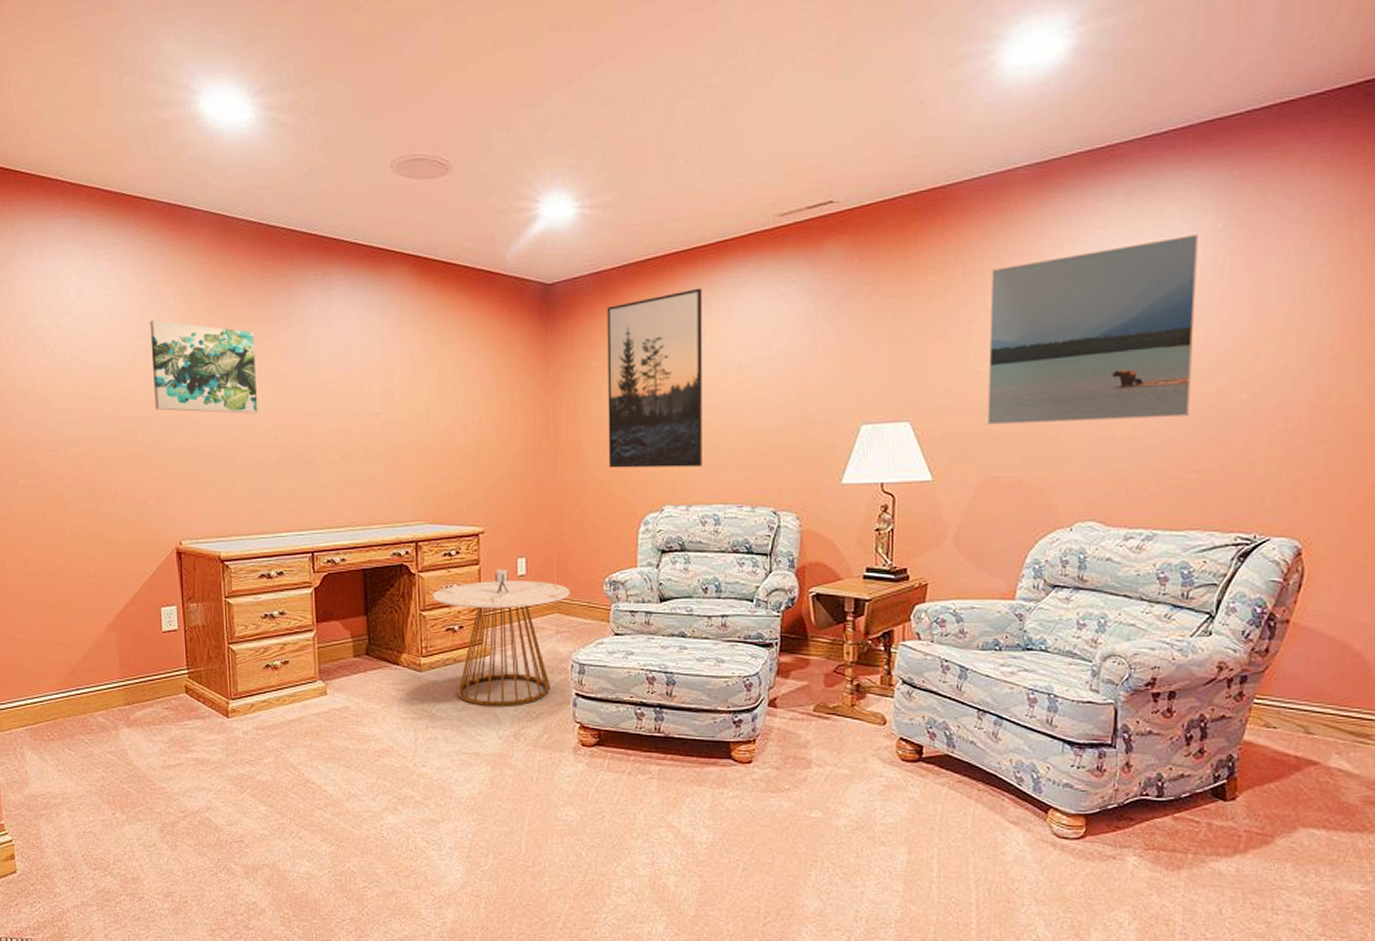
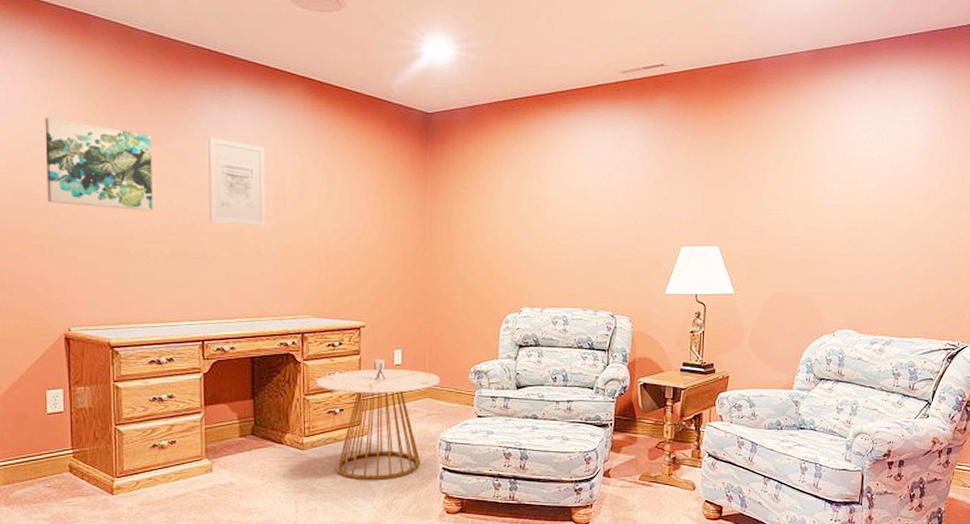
wall art: none [311,329,374,425] -> present [209,137,266,227]
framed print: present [607,288,702,468] -> none [476,126,558,276]
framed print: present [988,233,1198,425] -> none [776,114,925,252]

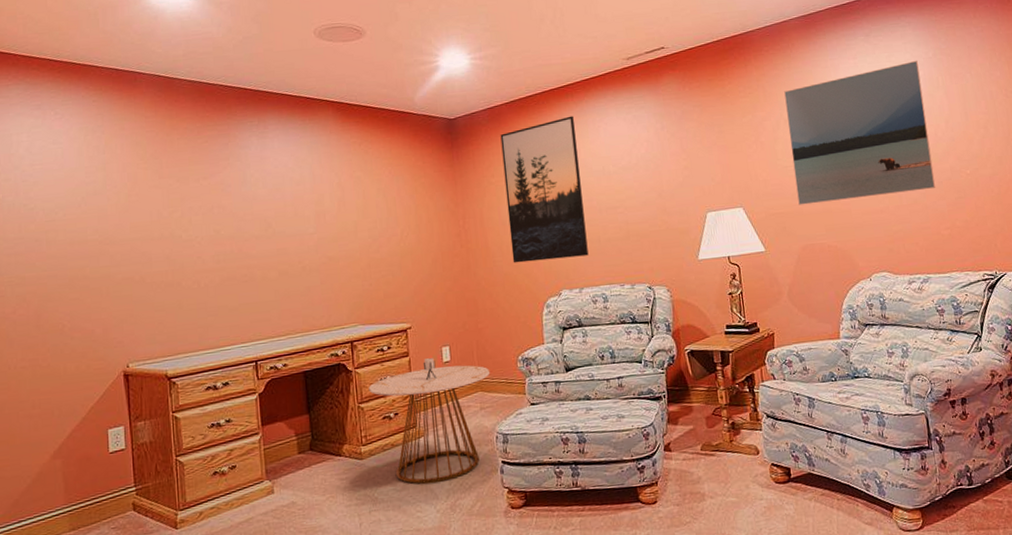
wall art: present [45,117,154,211] -> none [98,167,202,247]
wall art: present [209,137,266,227] -> none [249,166,308,247]
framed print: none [476,126,558,276] -> present [500,116,589,263]
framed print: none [776,114,925,252] -> present [784,60,935,205]

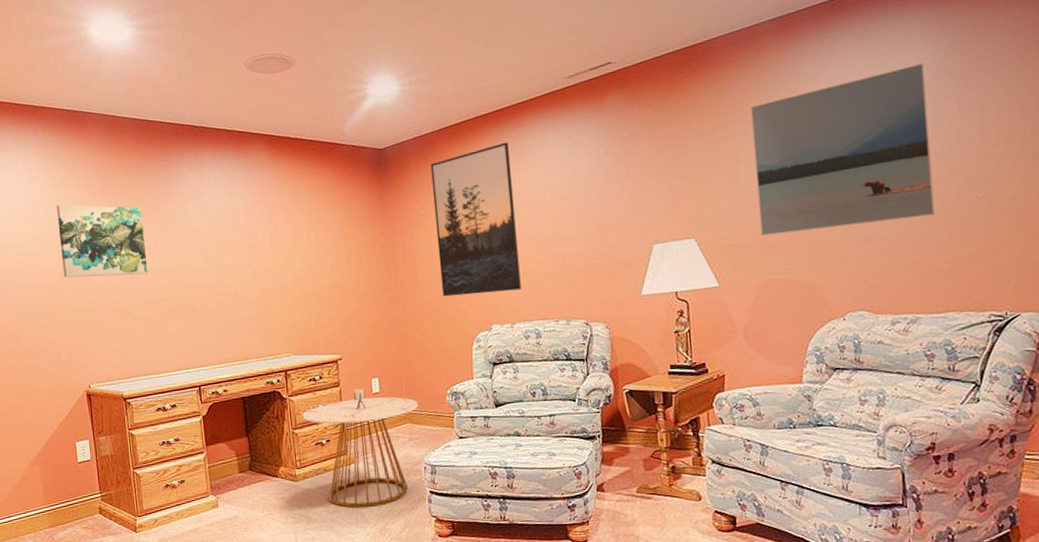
wall art: none [98,167,202,247] -> present [56,204,148,278]

